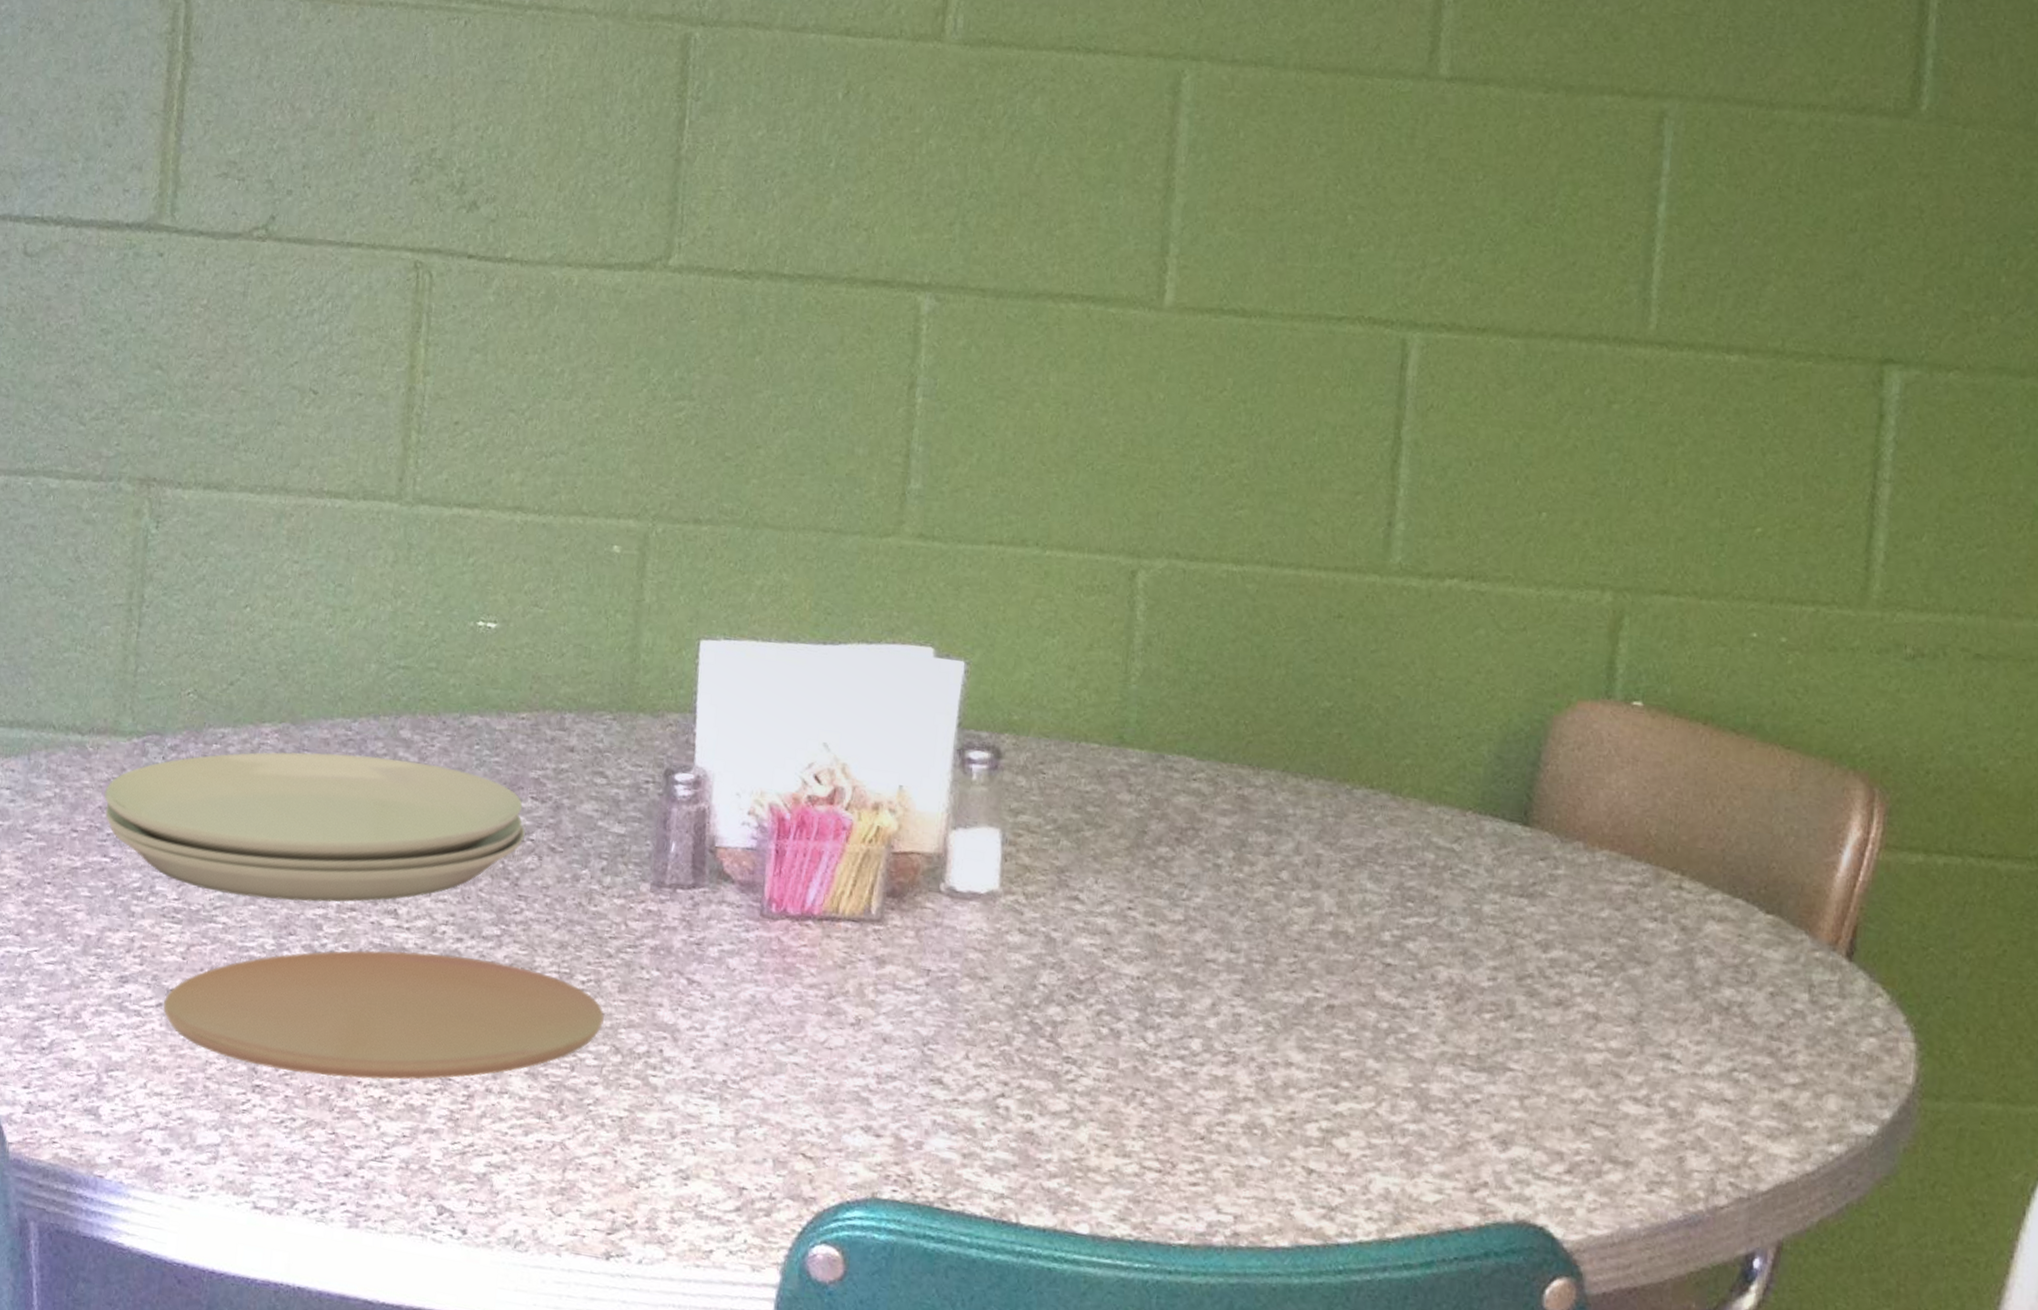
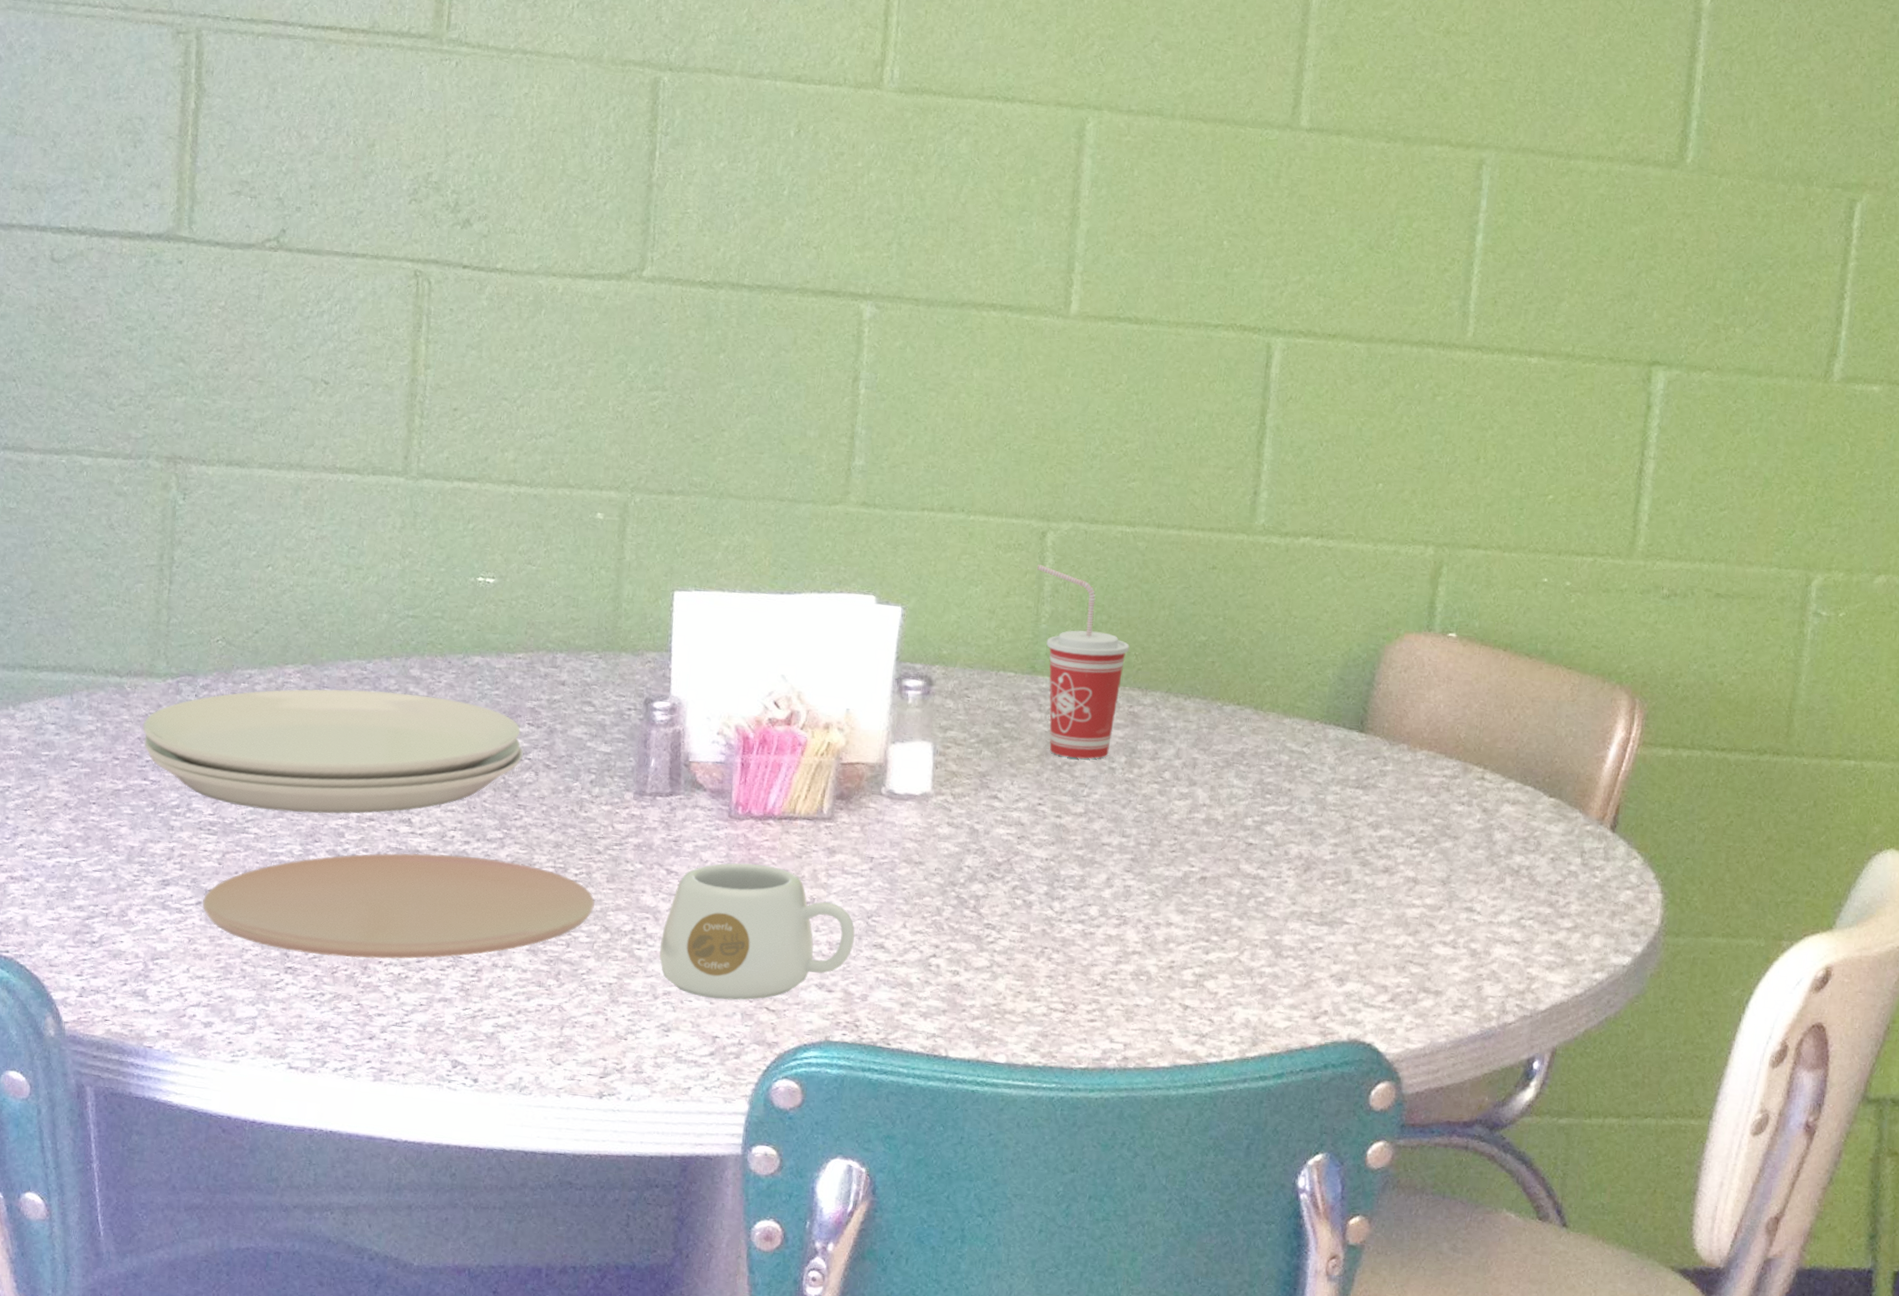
mug: none [677,972,908,1144] -> present [659,863,855,1000]
beverage cup: none [1125,610,1238,853] -> present [1036,564,1130,759]

